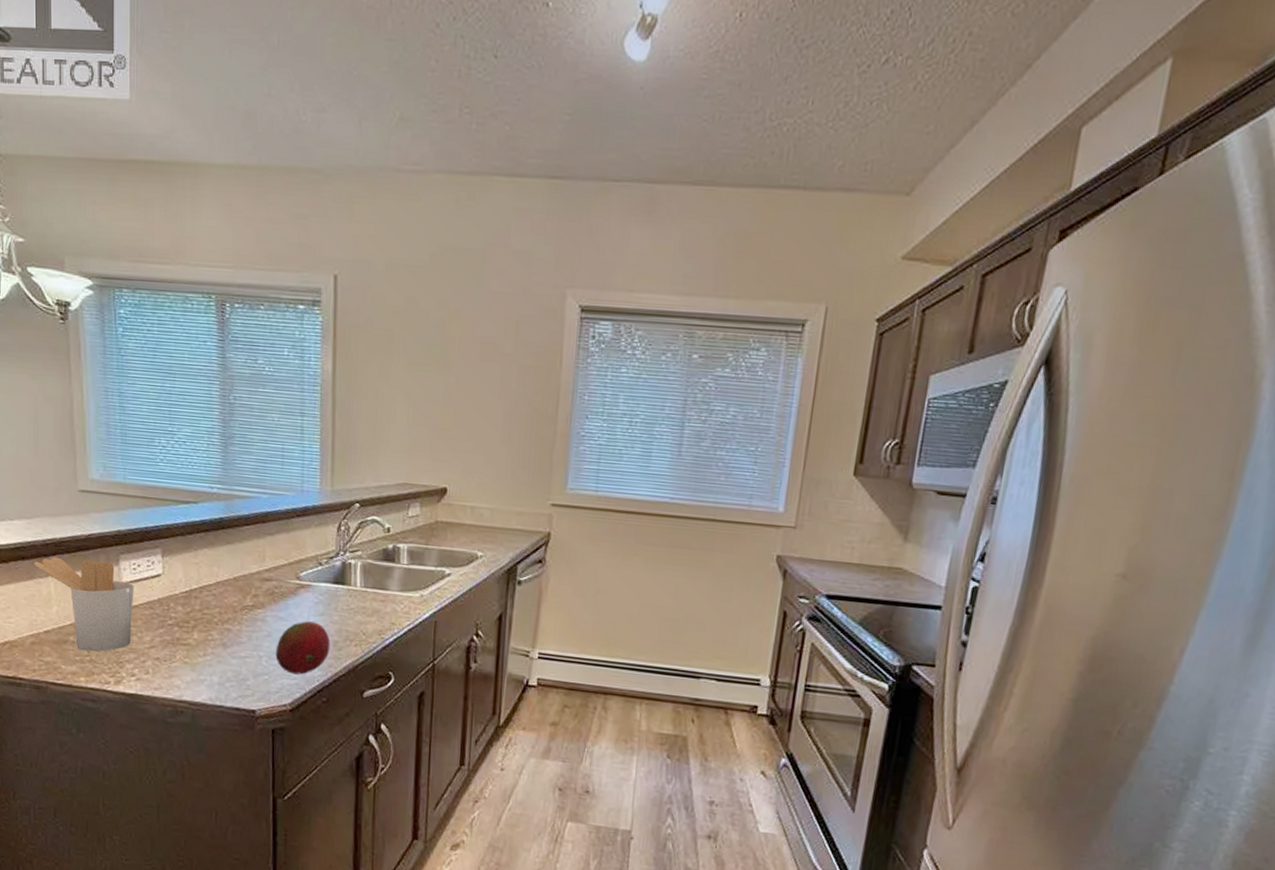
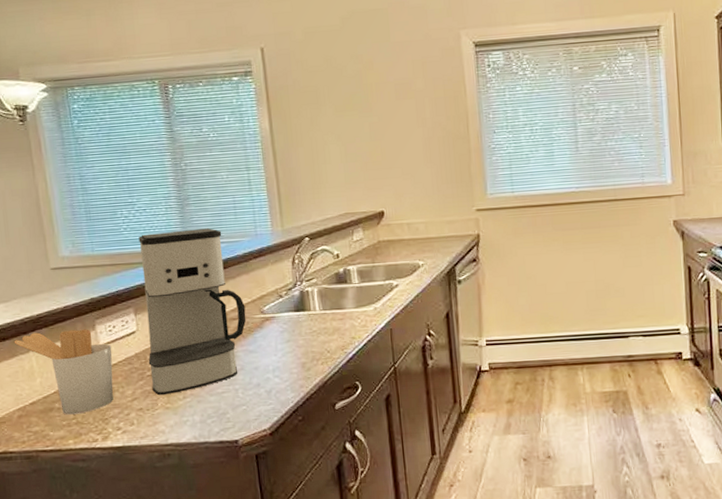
coffee maker: none [171,469,281,649] -> present [138,228,247,396]
fruit: present [275,621,330,675] -> none [250,349,300,400]

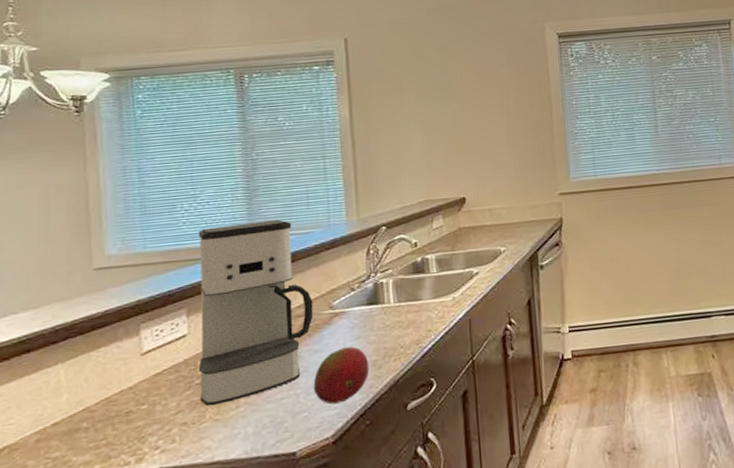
utensil holder: present [14,329,114,415] -> none [40,334,157,435]
fruit: none [250,349,300,400] -> present [313,346,370,404]

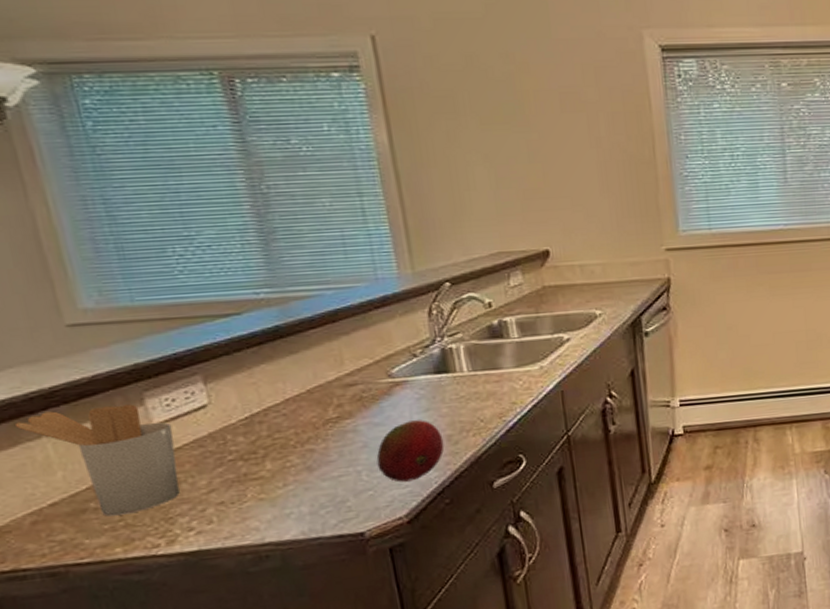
utensil holder: none [40,334,157,435] -> present [14,404,180,517]
coffee maker: present [198,219,313,406] -> none [202,270,368,485]

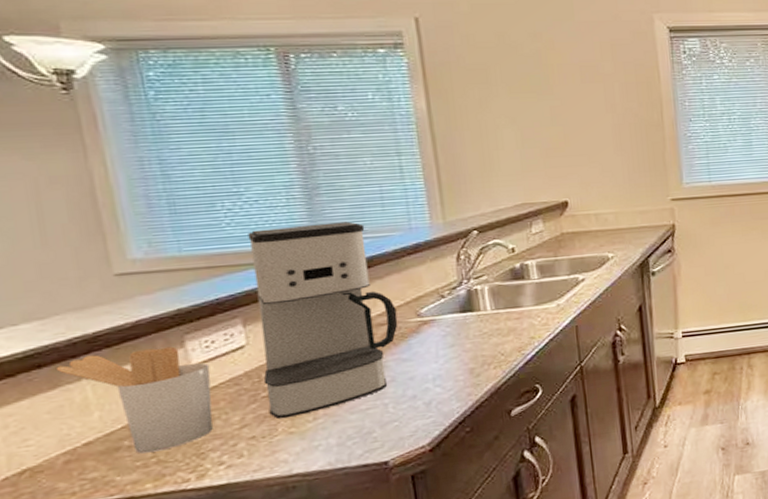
coffee maker: none [202,270,368,485] -> present [248,221,398,419]
fruit: present [376,420,445,482] -> none [403,355,467,413]

